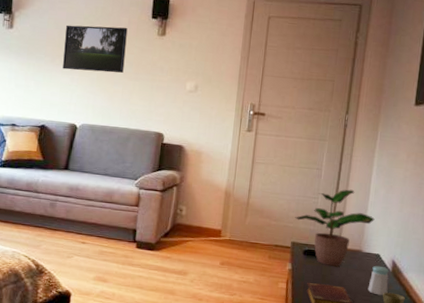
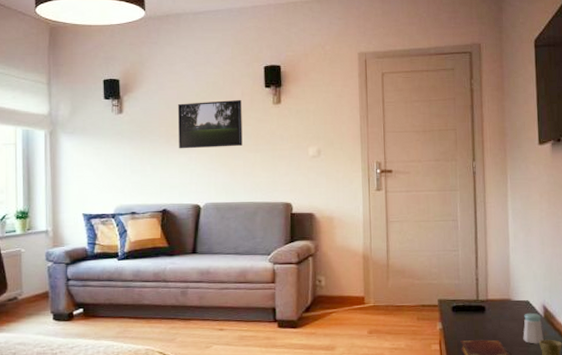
potted plant: present [295,189,375,266] -> none [438,237,518,319]

